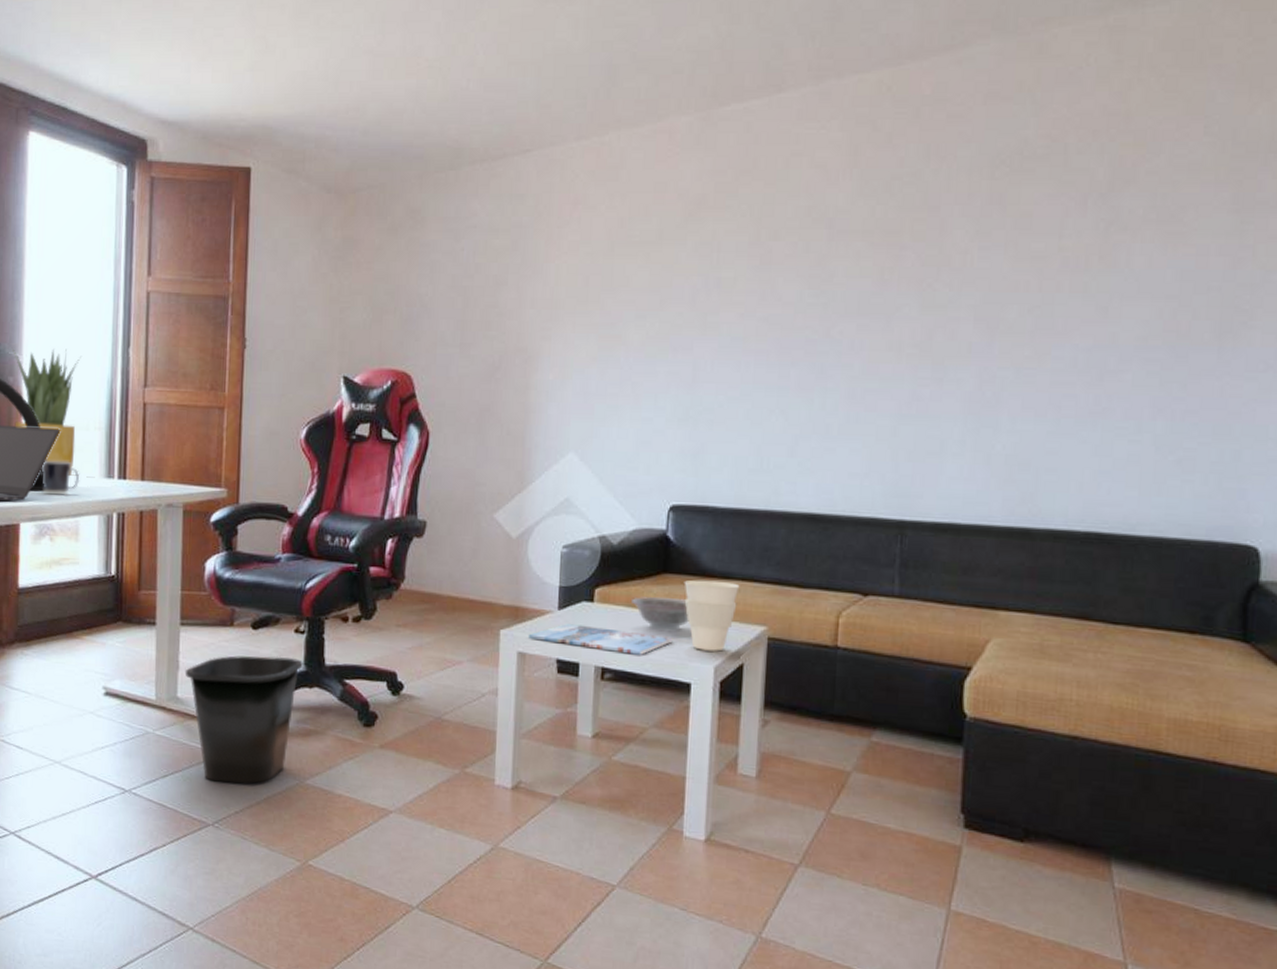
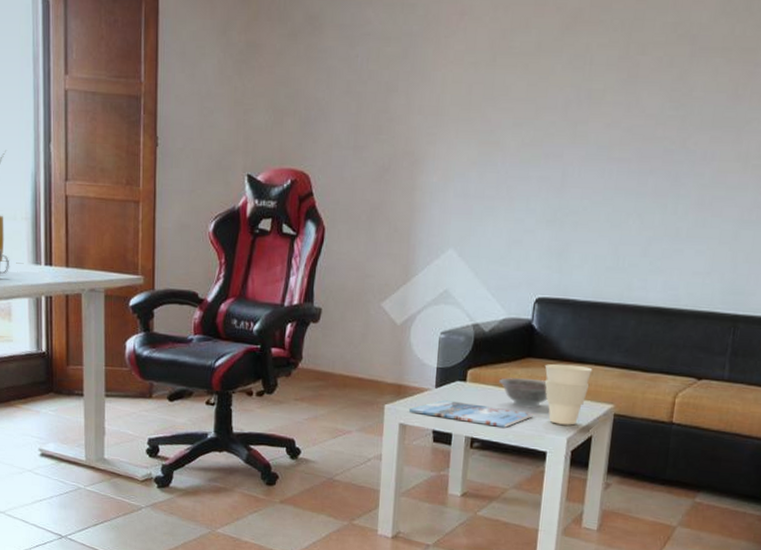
waste bin: present [184,655,304,784] -> none [110,423,215,532]

